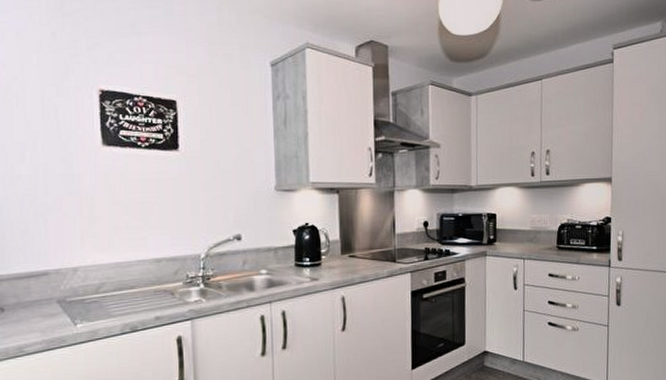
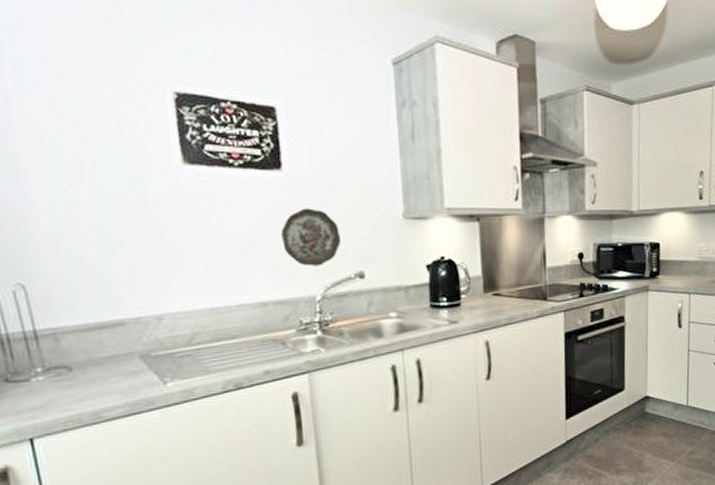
decorative plate: none [176,181,224,230] -> present [281,208,342,266]

